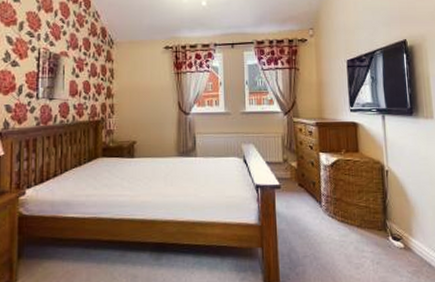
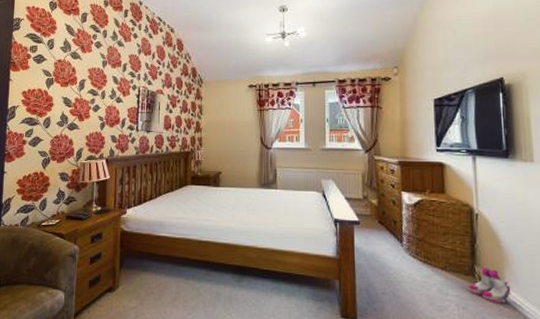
boots: none [381,222,418,255] -> present [468,268,512,304]

